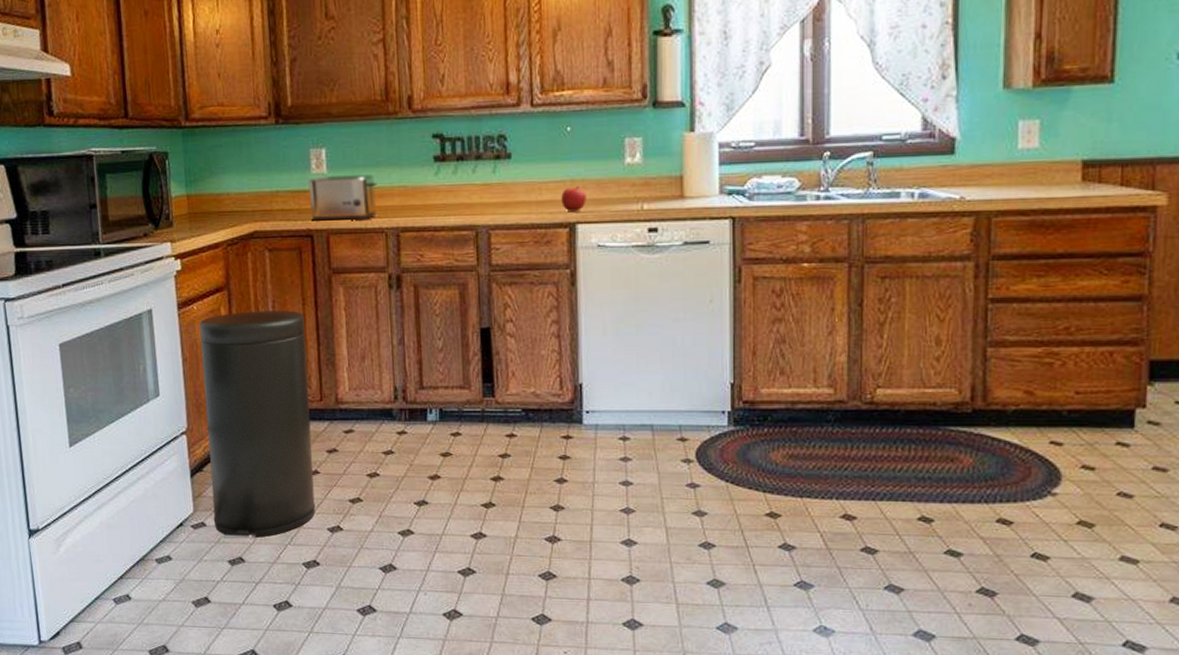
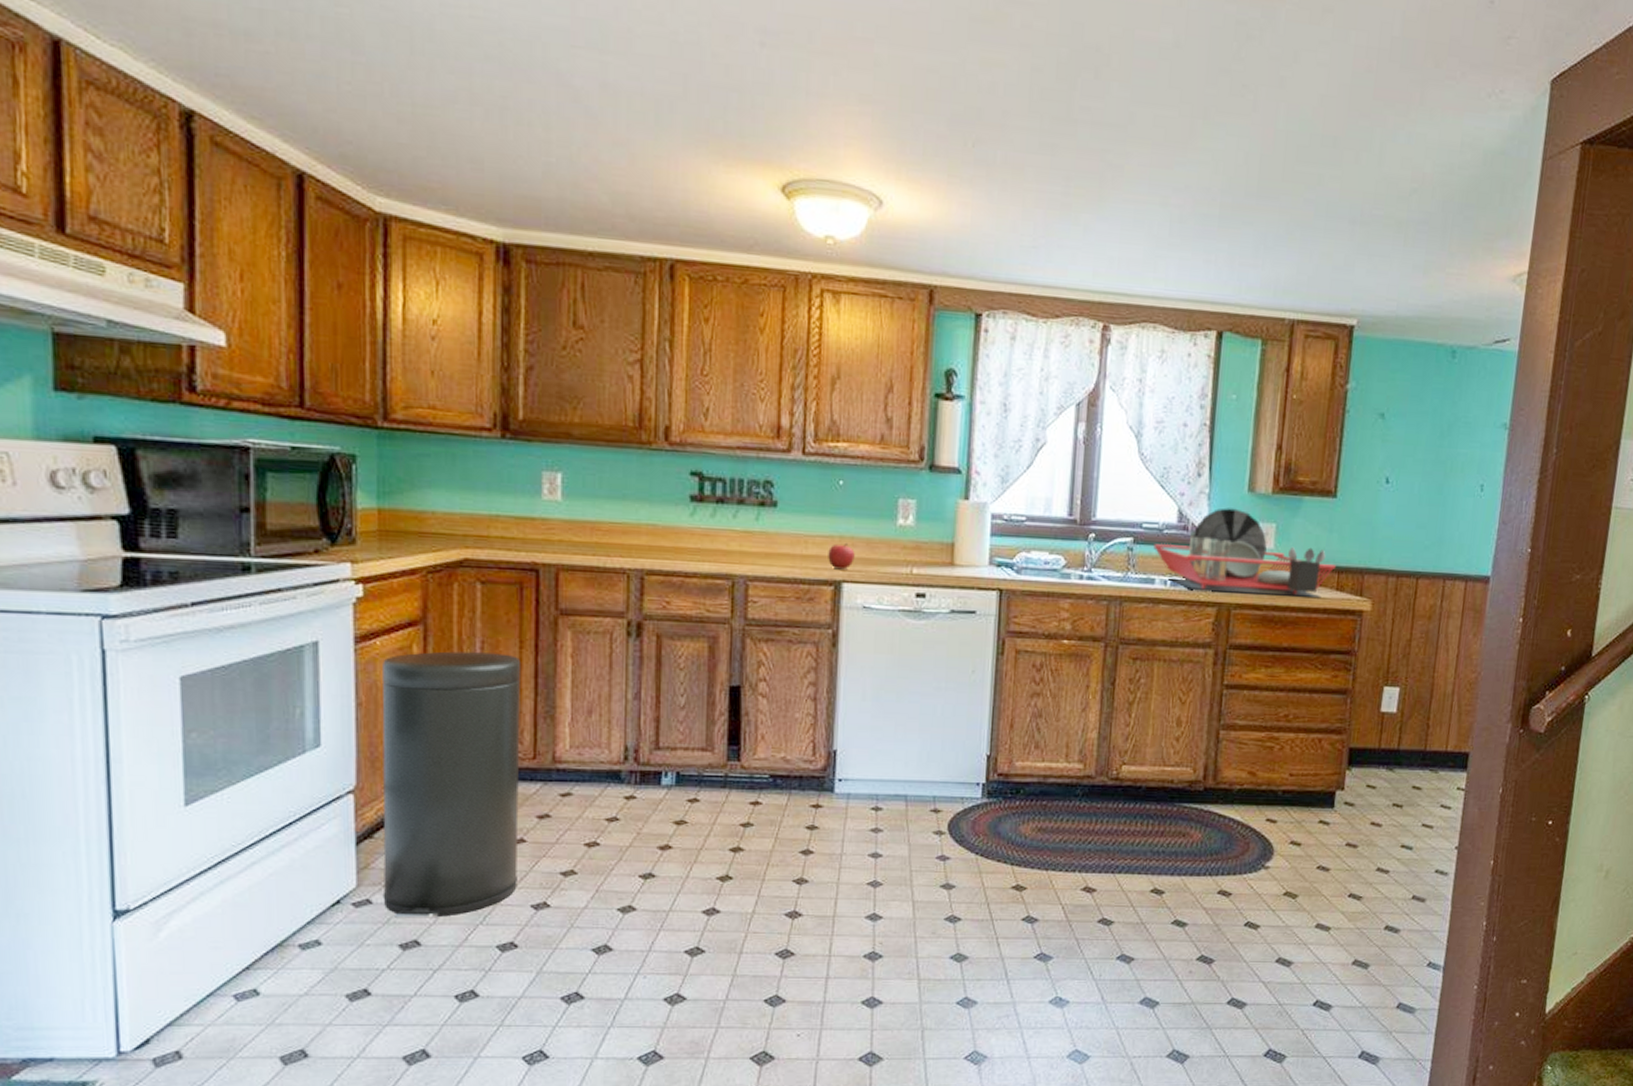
toaster: present [307,174,378,222] -> none [536,503,622,558]
dish rack: none [896,108,1118,201] -> present [1153,508,1336,599]

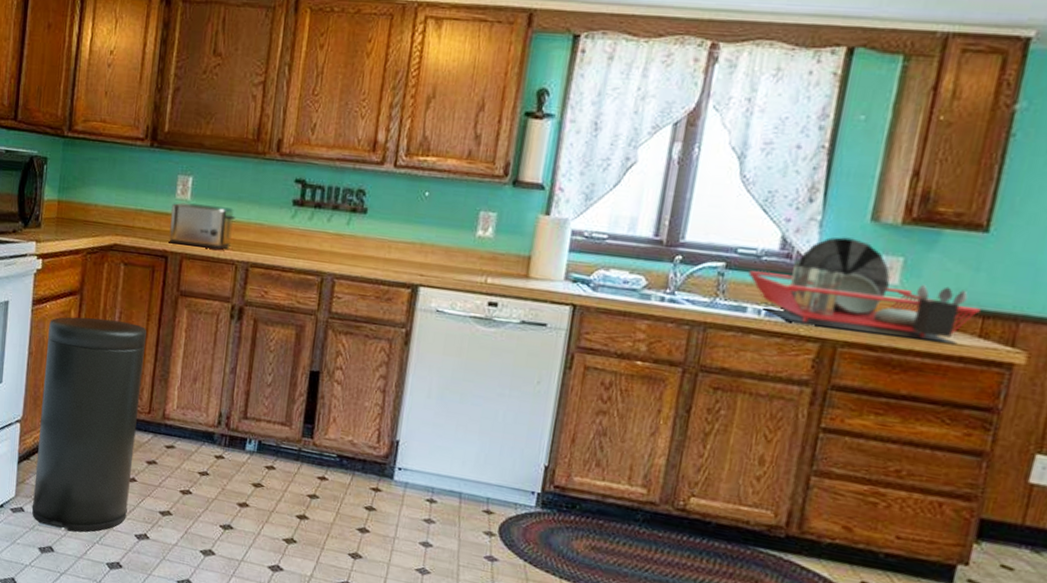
toaster: none [536,503,622,558] -> present [169,202,236,250]
fruit: present [828,542,855,570] -> none [408,249,434,275]

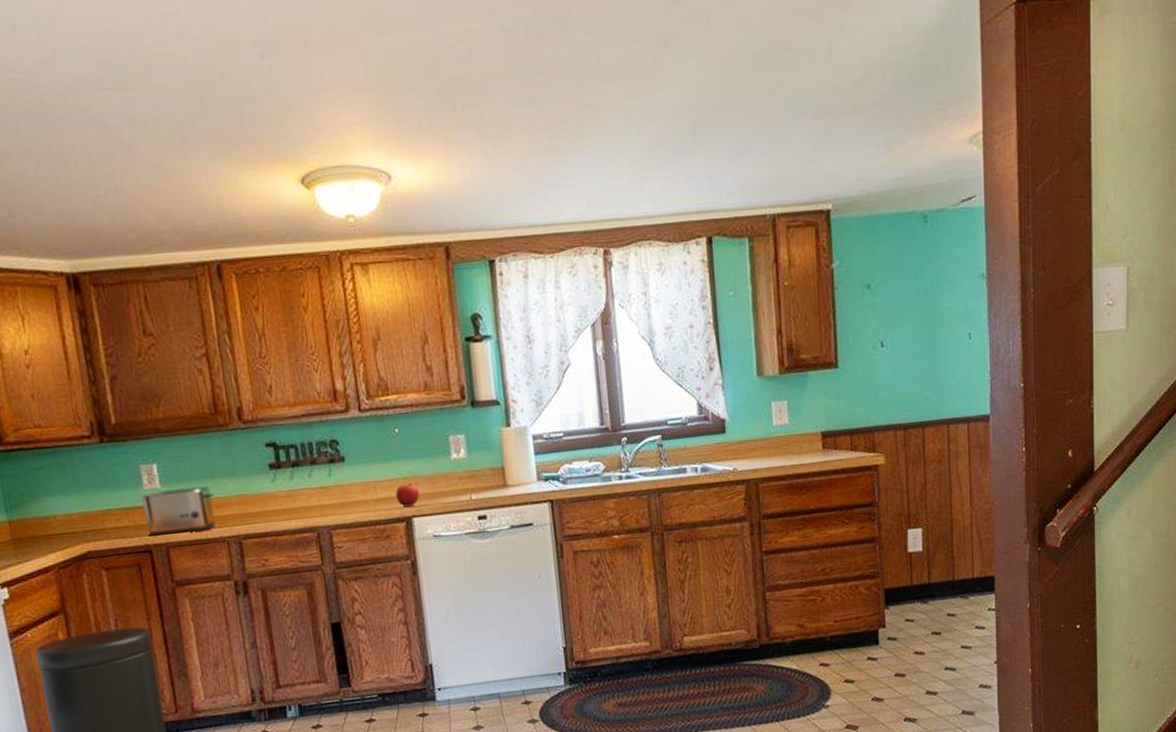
fruit: none [408,249,434,275] -> present [395,482,420,508]
dish rack: present [748,237,981,346] -> none [680,393,847,473]

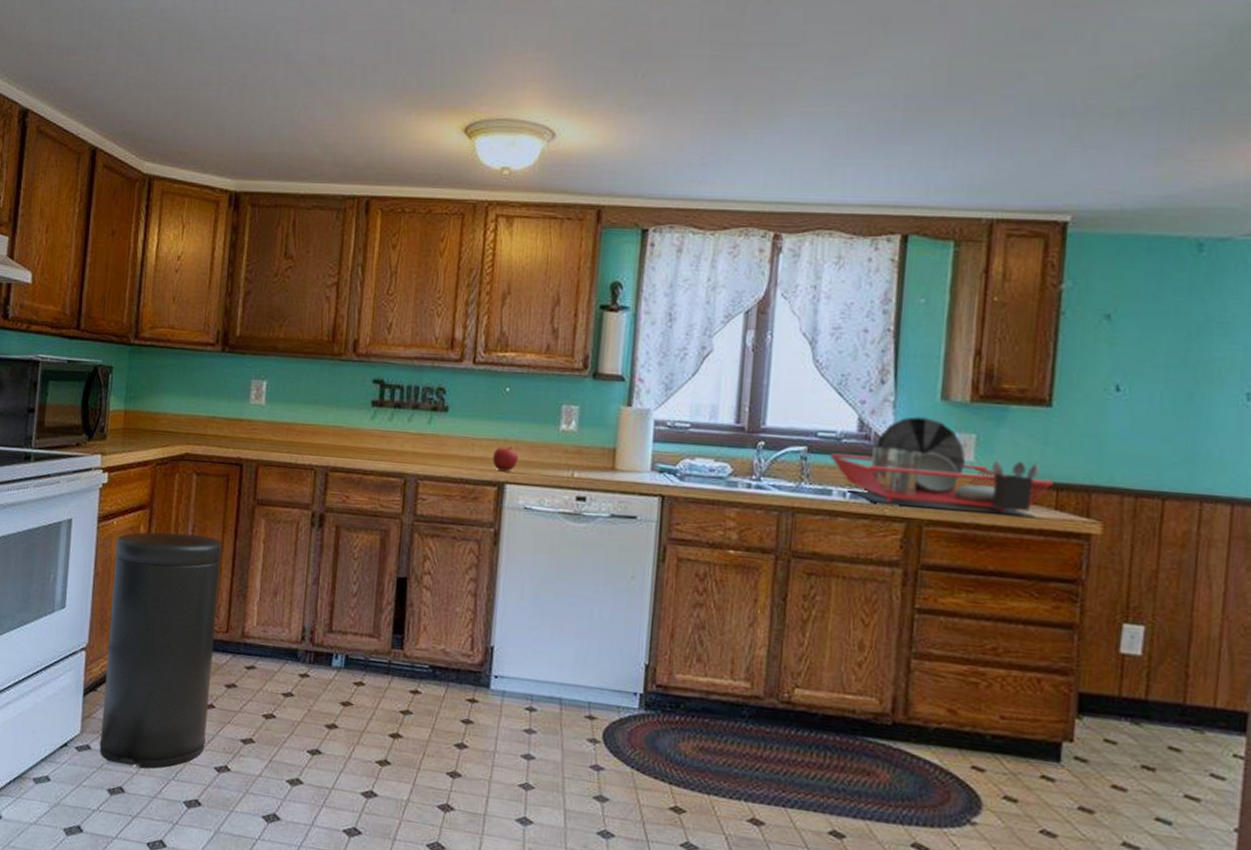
toaster: present [140,486,216,537] -> none [243,407,313,456]
dish rack: none [680,393,847,473] -> present [830,416,1054,519]

